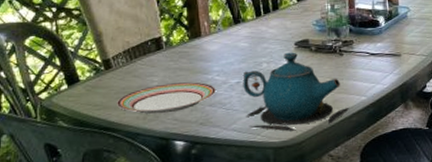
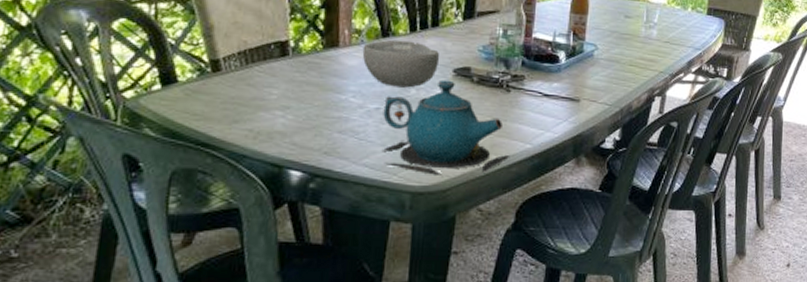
plate: present [117,82,216,115] -> none [222,98,349,136]
bowl: none [220,24,283,63] -> present [362,39,440,88]

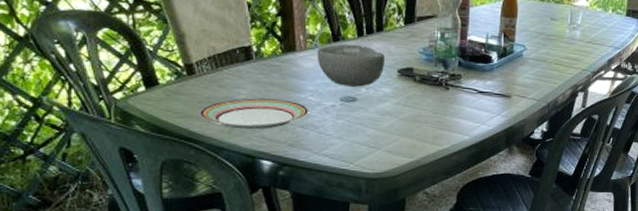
plate: none [222,98,349,136] -> present [200,98,308,130]
teapot: present [381,80,511,177] -> none [338,79,451,165]

